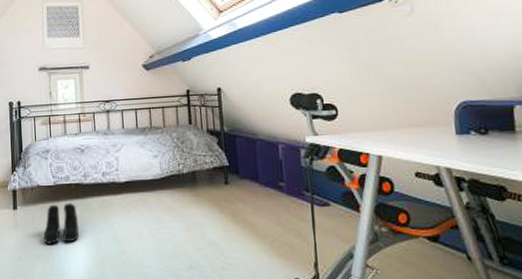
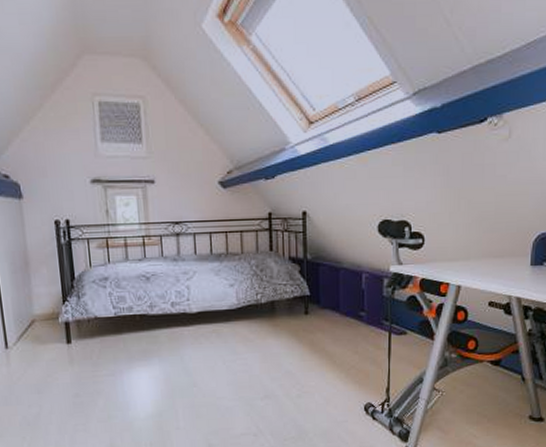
boots: present [43,203,79,244] -> none [104,335,145,379]

